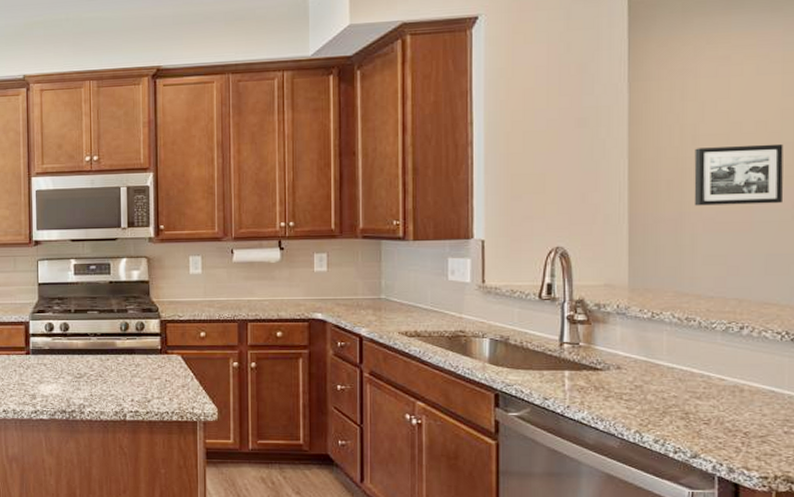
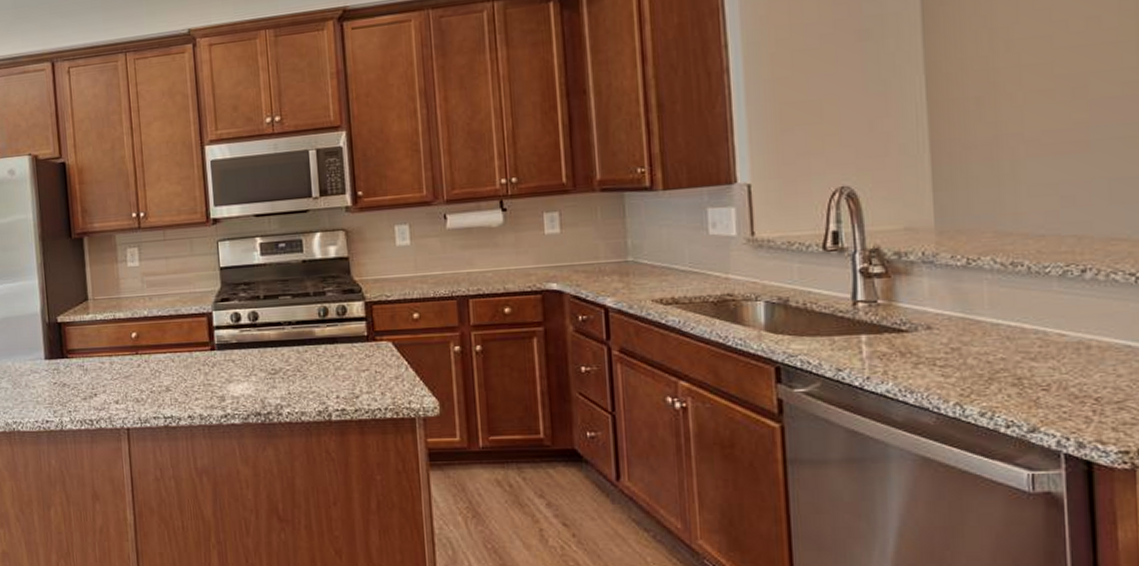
picture frame: present [694,143,783,206] -> none [1009,42,1126,126]

